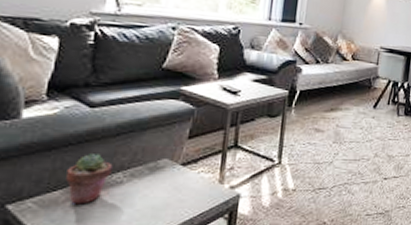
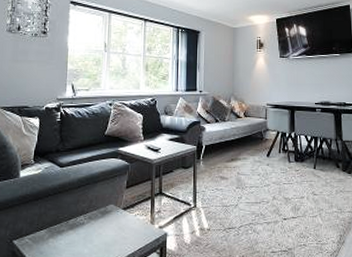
potted succulent: present [66,154,113,205] -> none [48,202,77,241]

